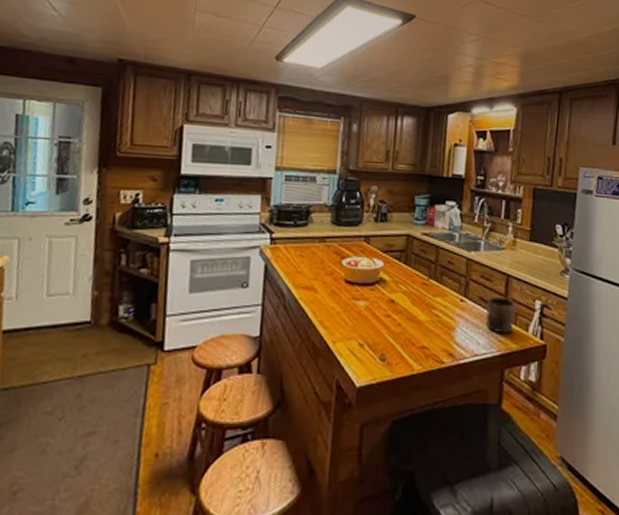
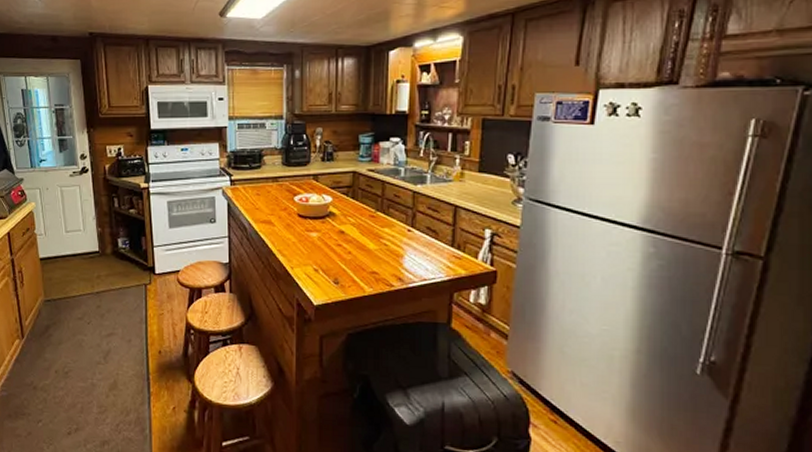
mug: present [485,297,515,334] -> none [433,227,464,261]

